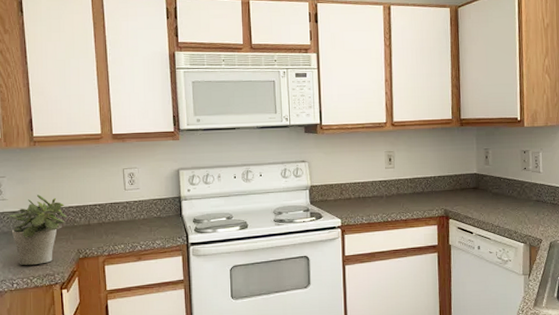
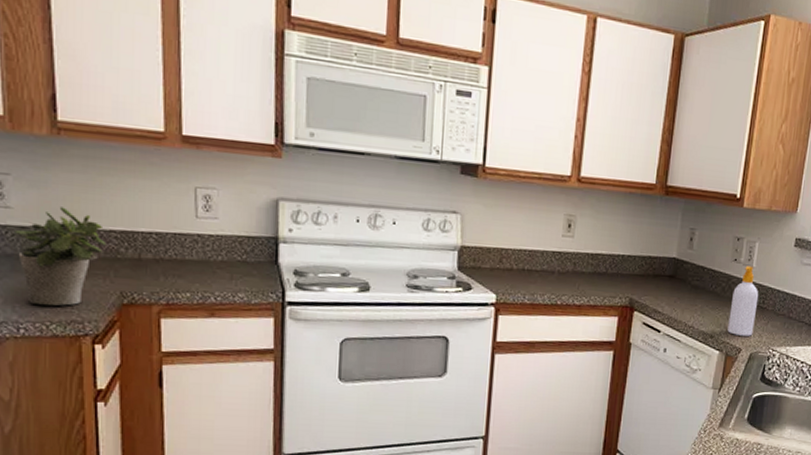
soap bottle: none [527,172,550,229] -> present [727,266,759,336]

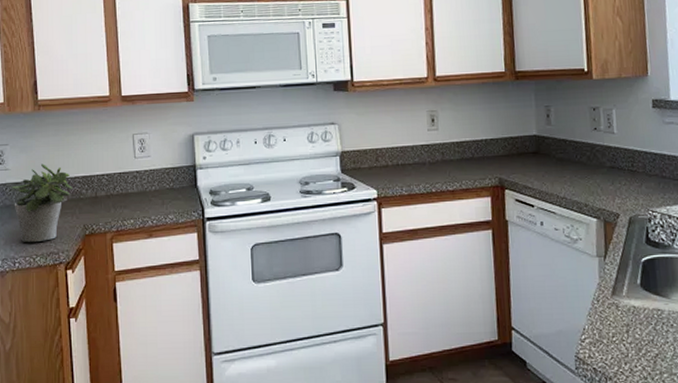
soap bottle: present [727,266,759,336] -> none [599,132,628,201]

